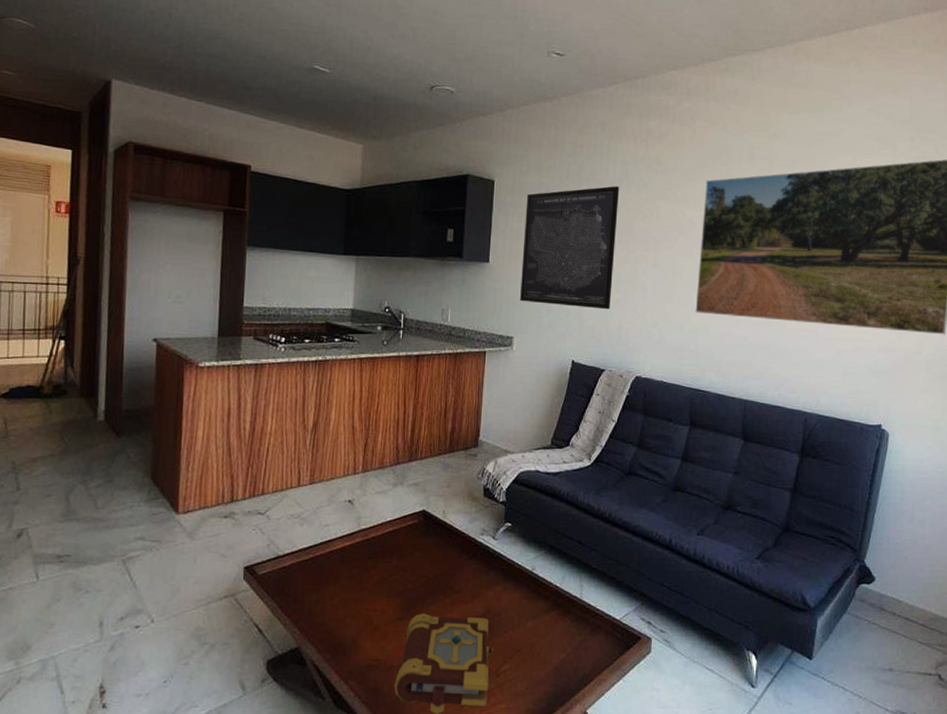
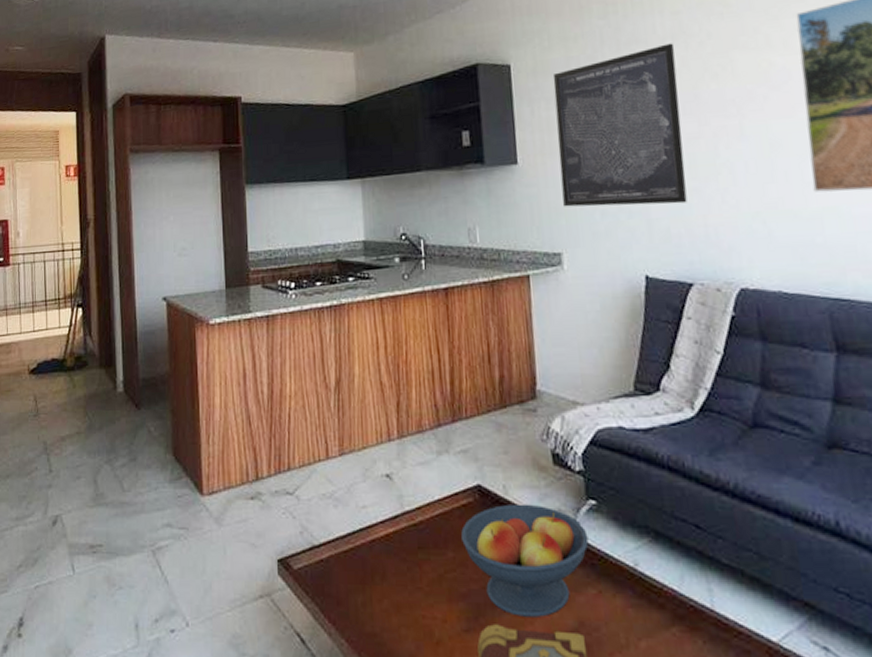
fruit bowl: none [405,525,502,607] -> present [461,503,589,617]

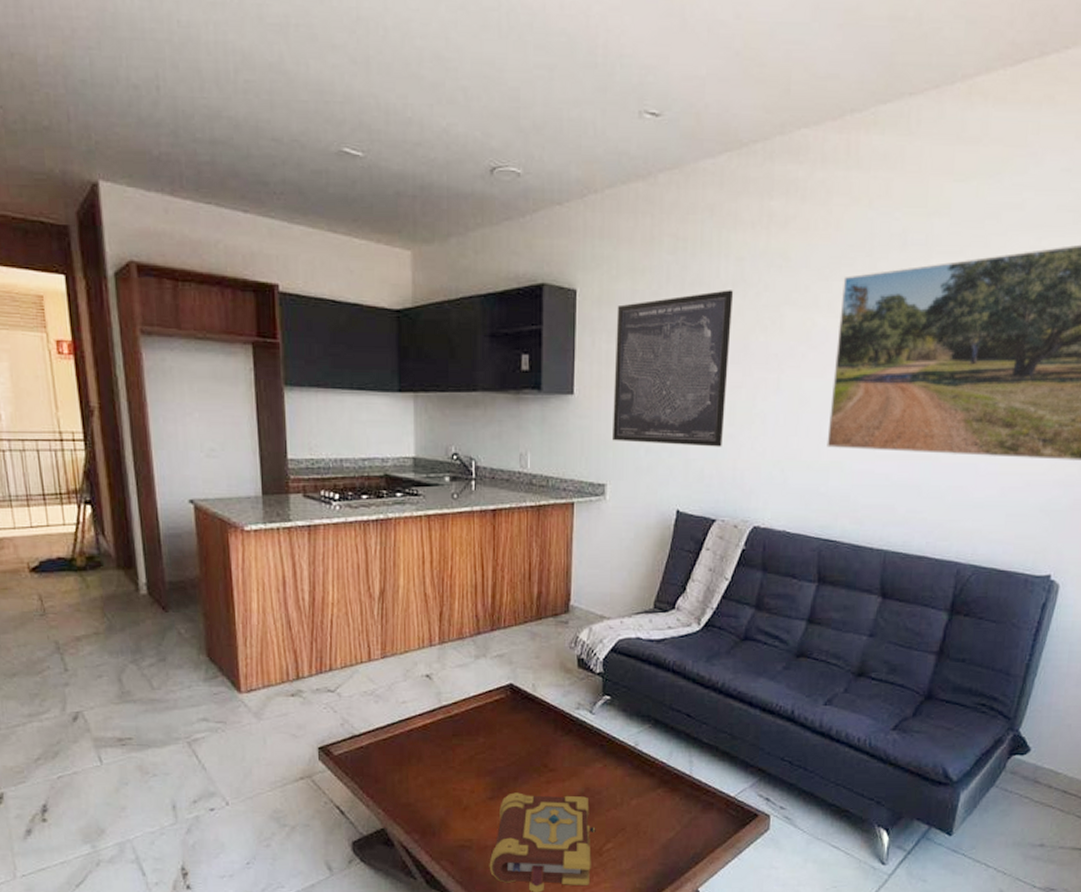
fruit bowl: present [461,503,589,617] -> none [492,699,600,786]

